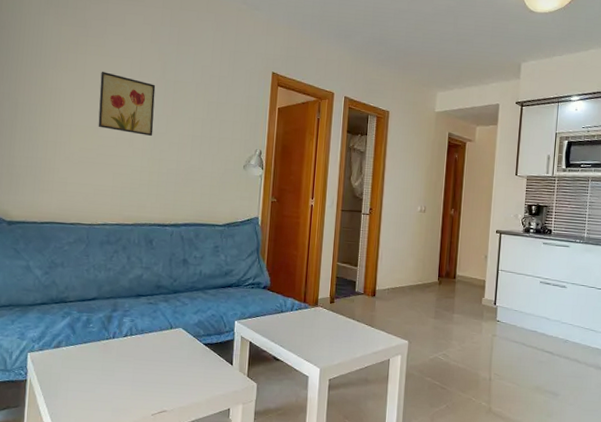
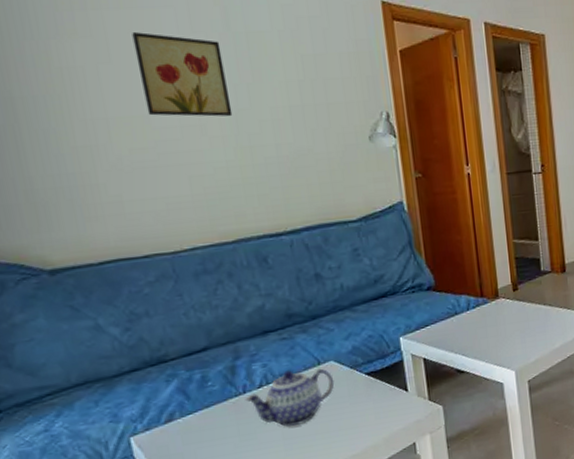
teapot: none [113,328,180,372] -> present [245,368,335,427]

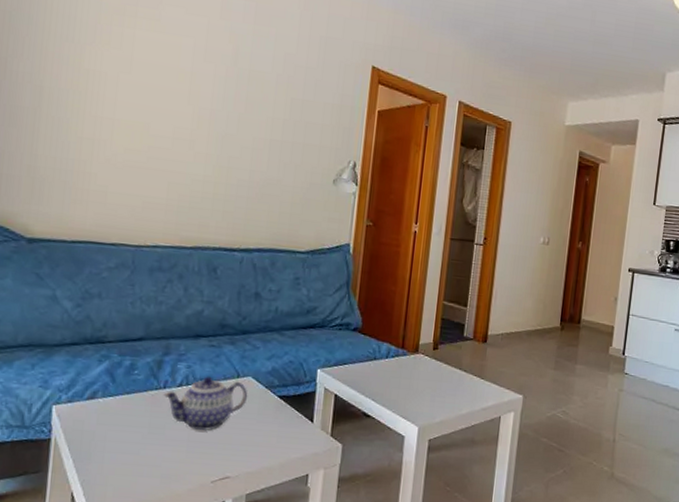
wall art: present [132,31,233,117] -> none [149,51,225,138]

